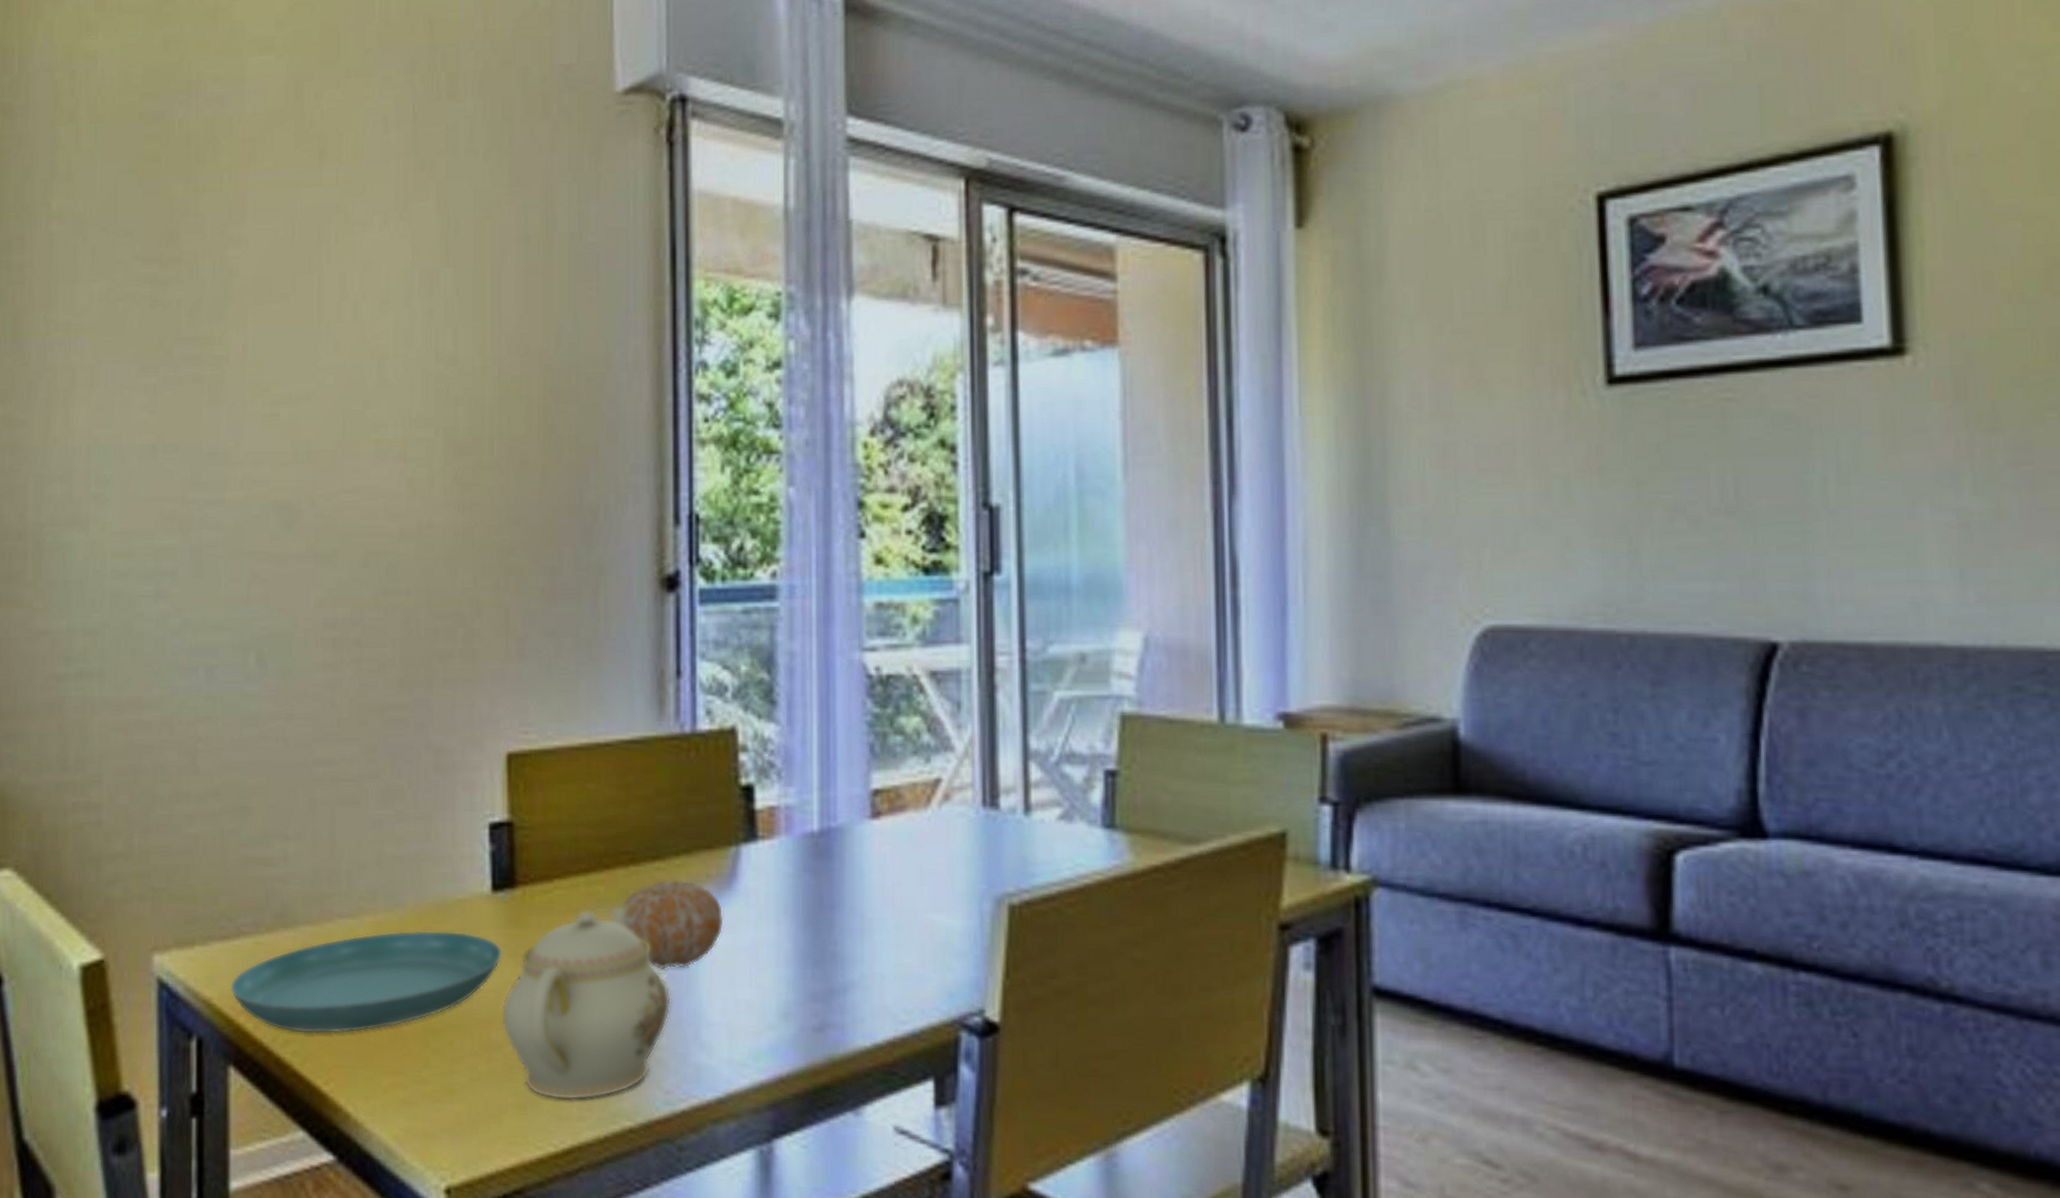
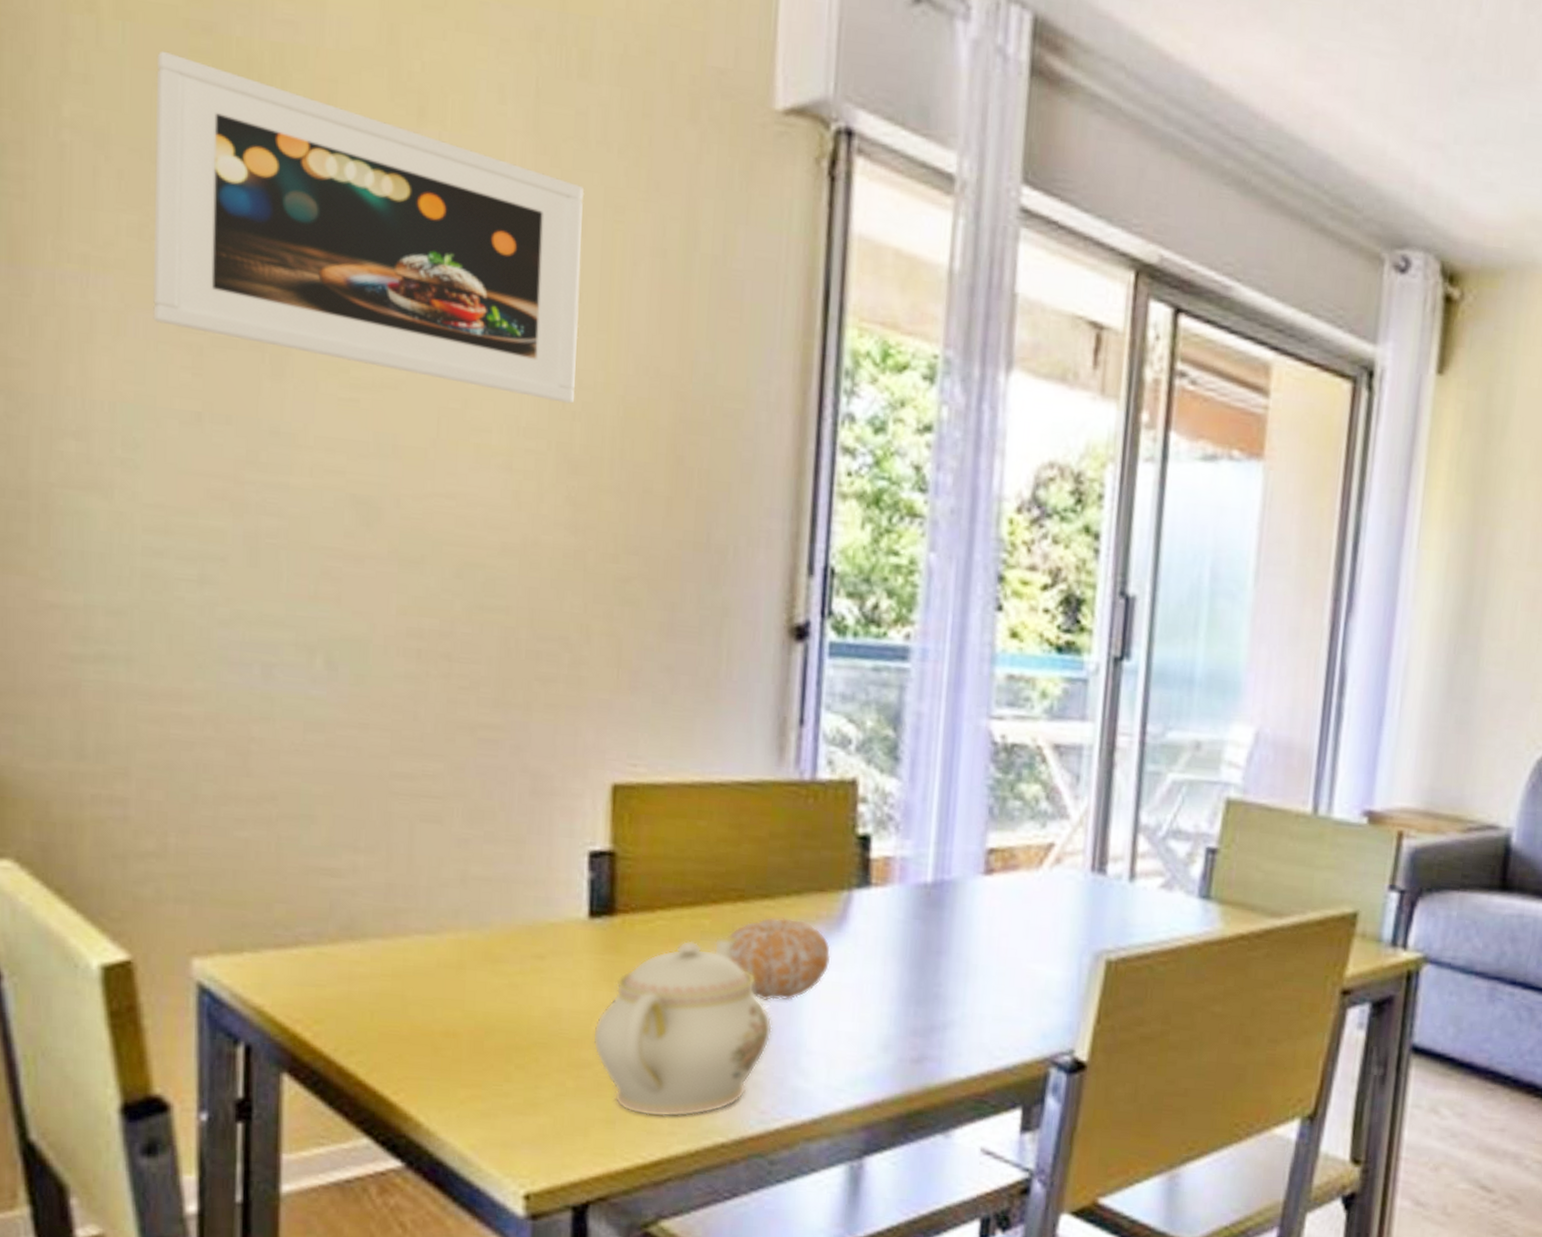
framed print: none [118,142,458,391] -> present [152,51,585,404]
saucer: present [230,930,502,1034] -> none [285,950,597,1046]

